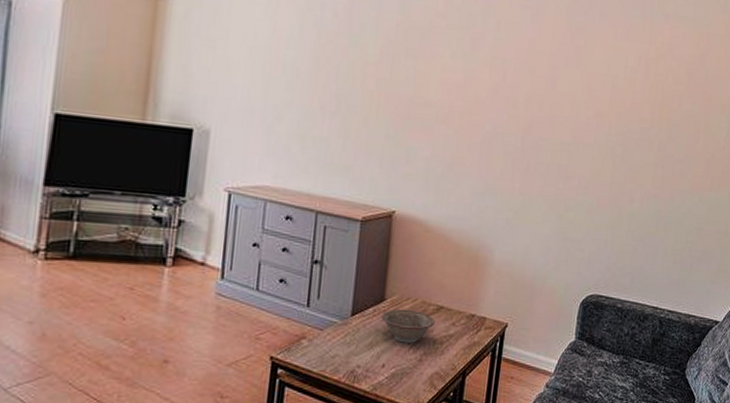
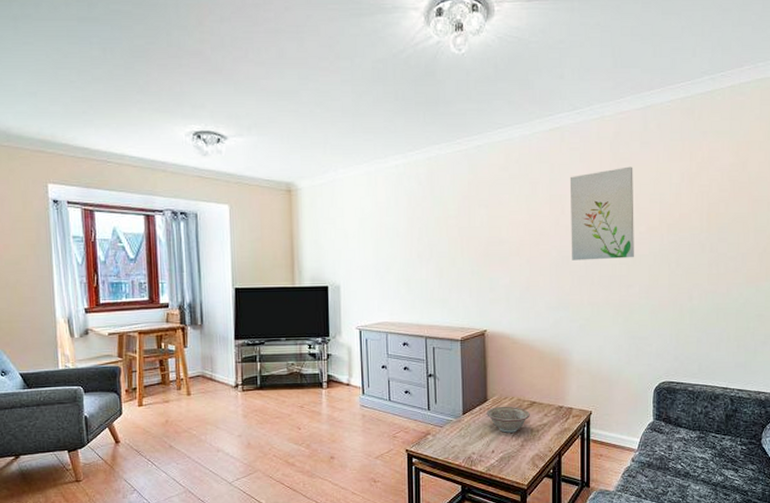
wall art: none [507,38,589,146] -> present [569,166,634,261]

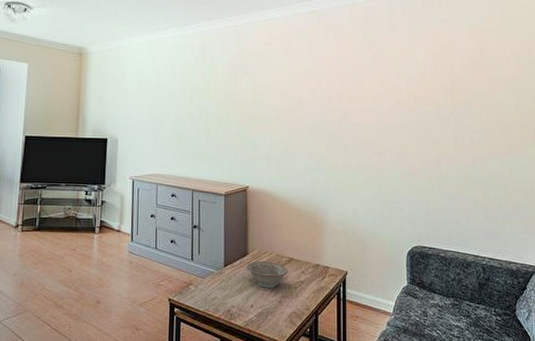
wall art: present [569,166,634,261] -> none [325,46,385,127]

